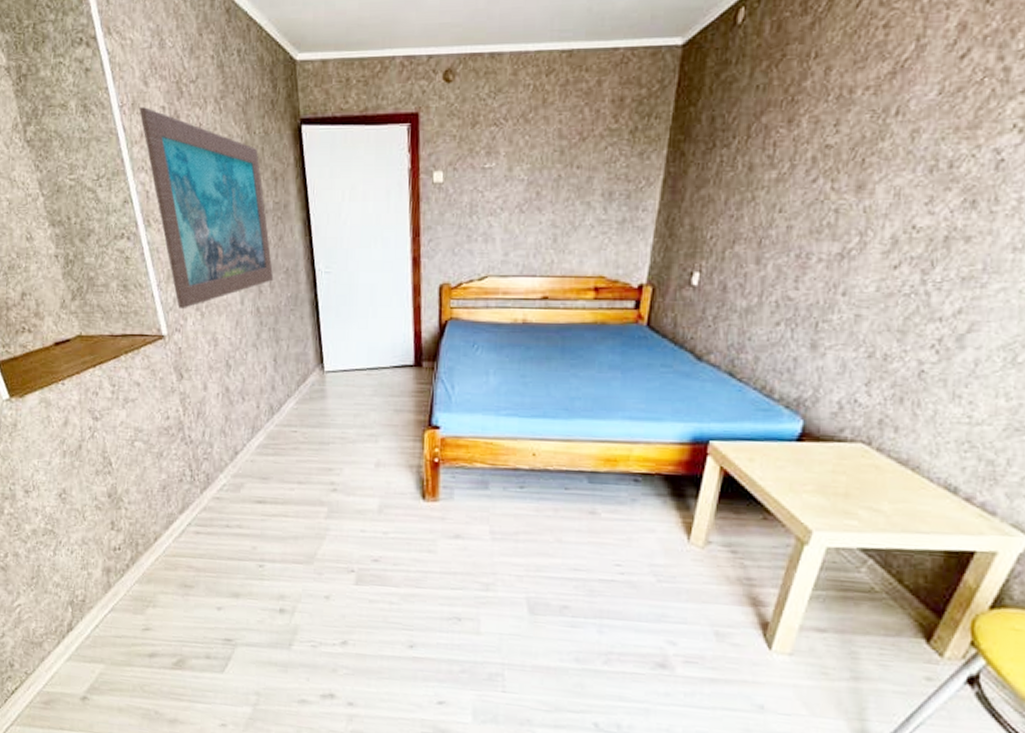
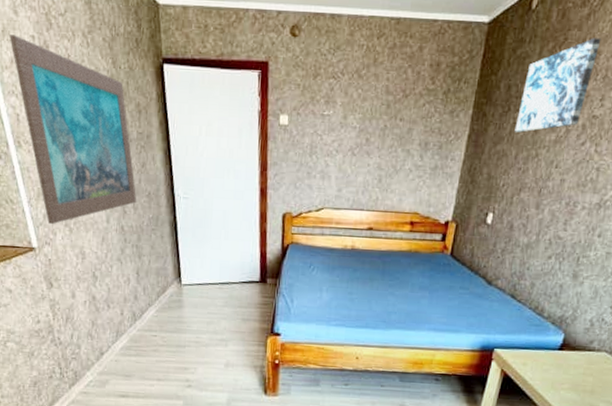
wall art: none [723,50,831,172] -> present [515,37,601,132]

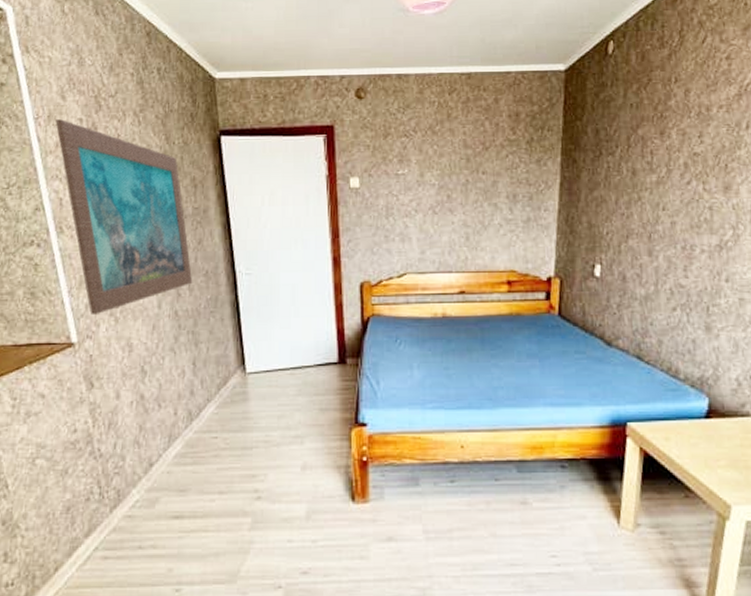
wall art: present [515,37,601,132] -> none [610,76,688,176]

